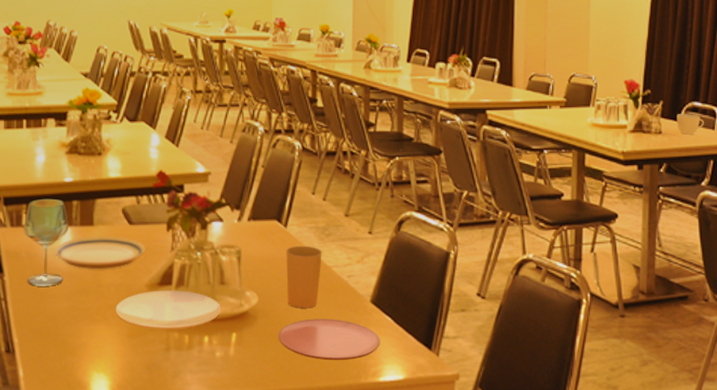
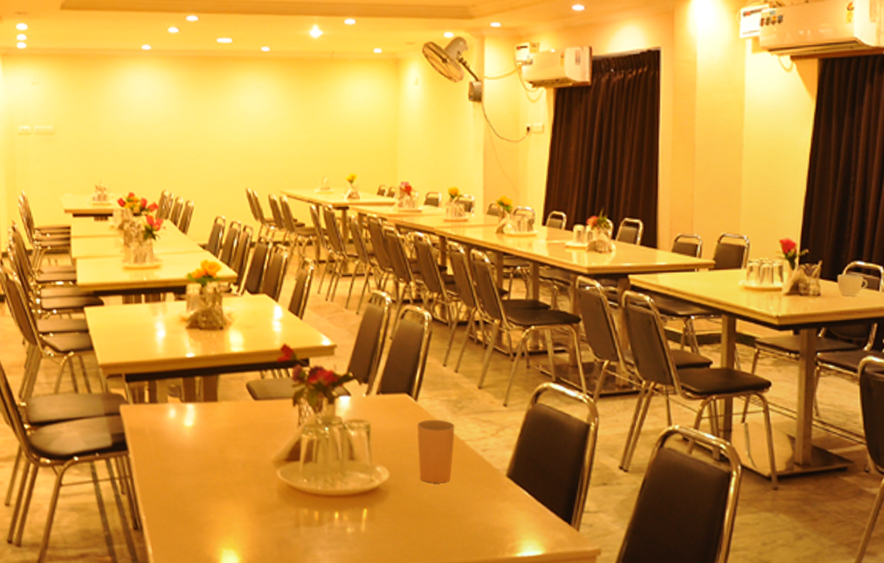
wine glass: present [23,198,69,286] -> none [146,374,192,463]
plate: present [54,236,146,270] -> none [178,412,272,446]
plate: present [115,290,222,330] -> none [243,466,352,506]
plate: present [278,318,380,361] -> none [411,494,518,536]

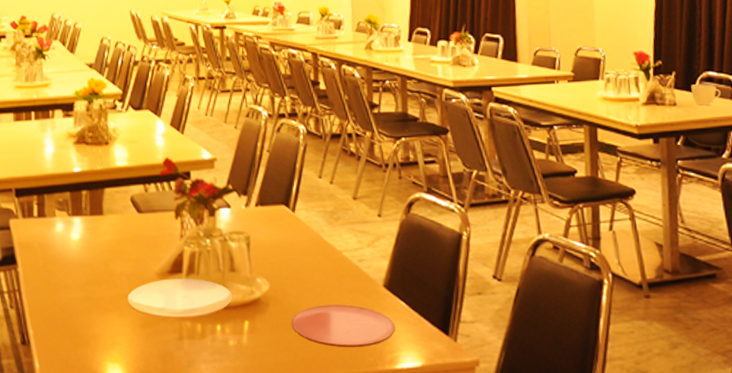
plate: none [243,466,352,506] -> present [127,278,233,319]
plate: none [411,494,518,536] -> present [291,304,396,348]
cup: present [417,419,455,483] -> none [295,230,332,295]

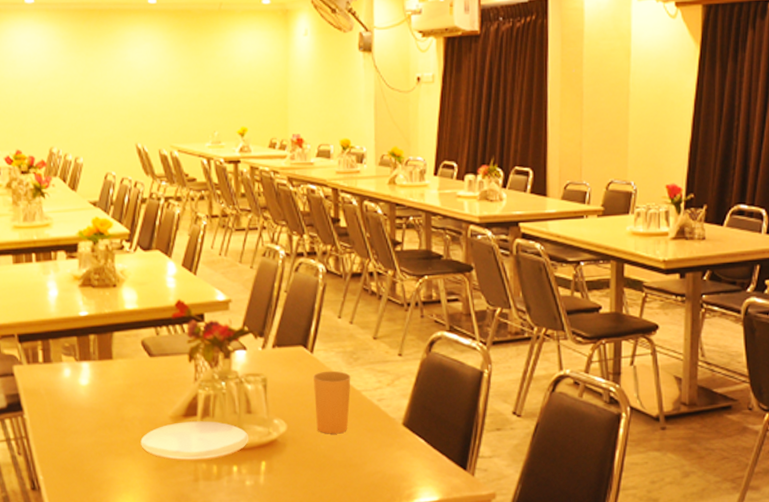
plate: present [291,304,396,348] -> none [309,443,414,485]
cup: none [295,230,332,295] -> present [313,370,351,434]
cup: present [691,84,721,106] -> none [721,217,750,240]

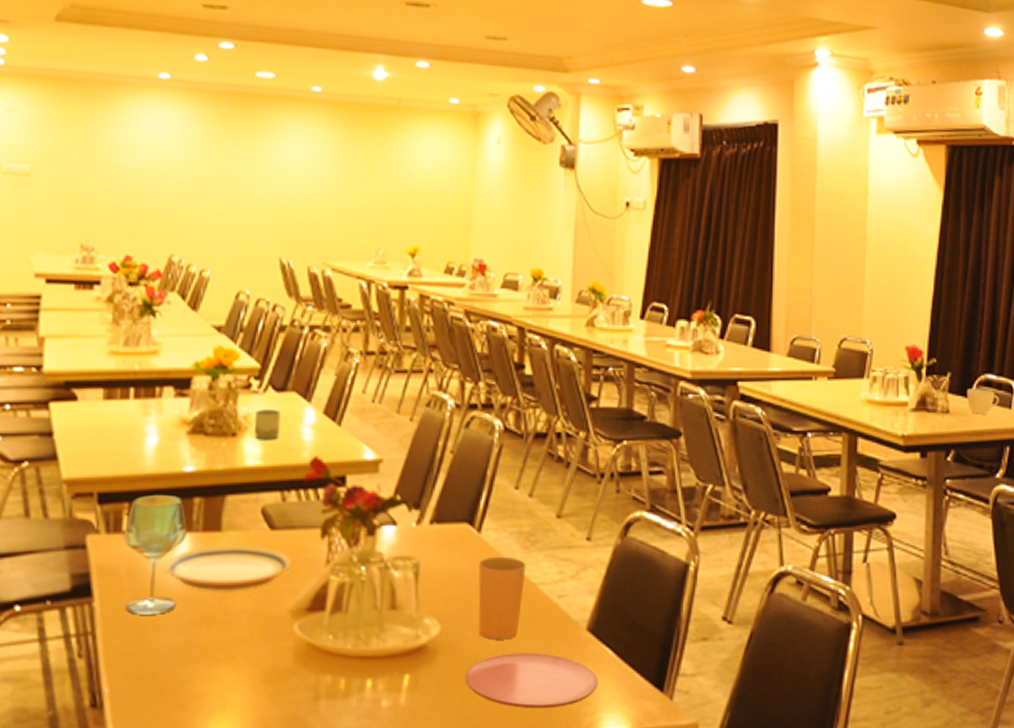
wine glass: none [40,333,87,423] -> present [123,494,187,615]
plate: none [73,369,168,404] -> present [165,545,291,591]
cup: none [129,265,150,289] -> present [254,409,281,440]
plate: present [140,421,249,462] -> none [247,618,391,672]
plate: none [309,443,414,485] -> present [465,653,598,709]
cup: none [721,217,750,240] -> present [967,389,999,415]

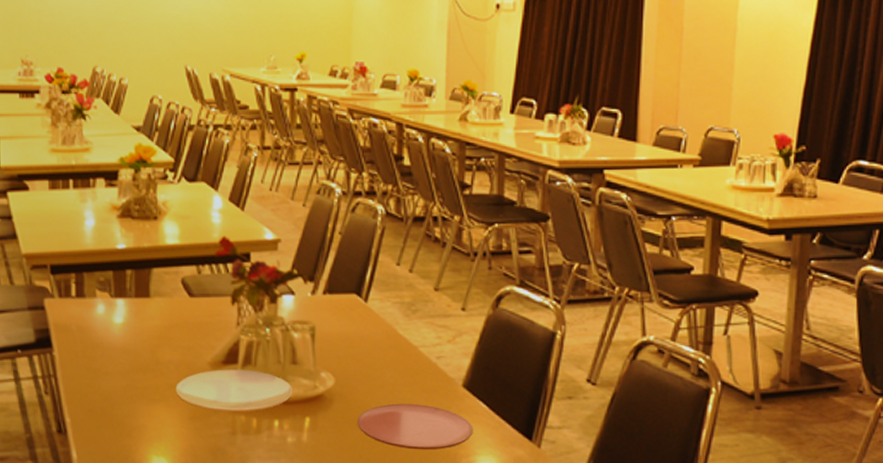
wine glass: present [123,494,187,615] -> none [72,267,122,363]
plate: present [165,545,291,591] -> none [107,308,208,346]
plate: none [247,618,391,672] -> present [176,369,293,413]
cup: present [254,409,281,440] -> none [172,197,193,223]
cup: present [478,556,526,640] -> none [366,322,408,392]
cup: present [967,389,999,415] -> none [836,175,870,199]

